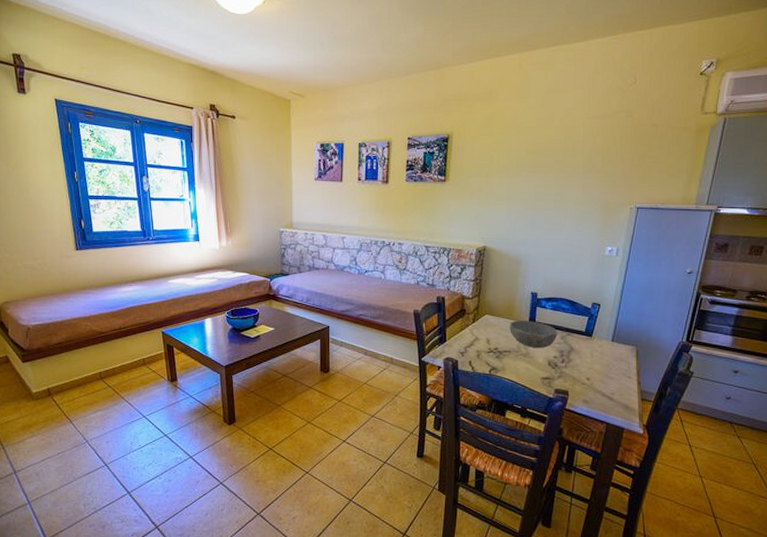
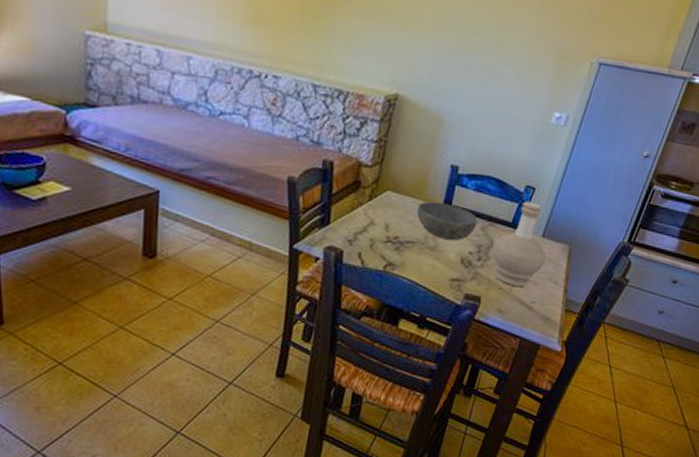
bottle: none [572,315,617,382] -> present [491,201,546,288]

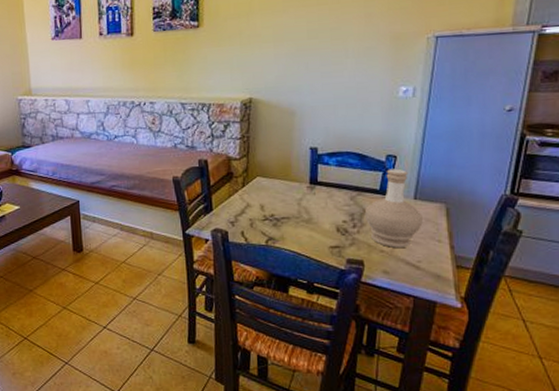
bowl: present [417,201,478,241] -> none [287,181,346,213]

